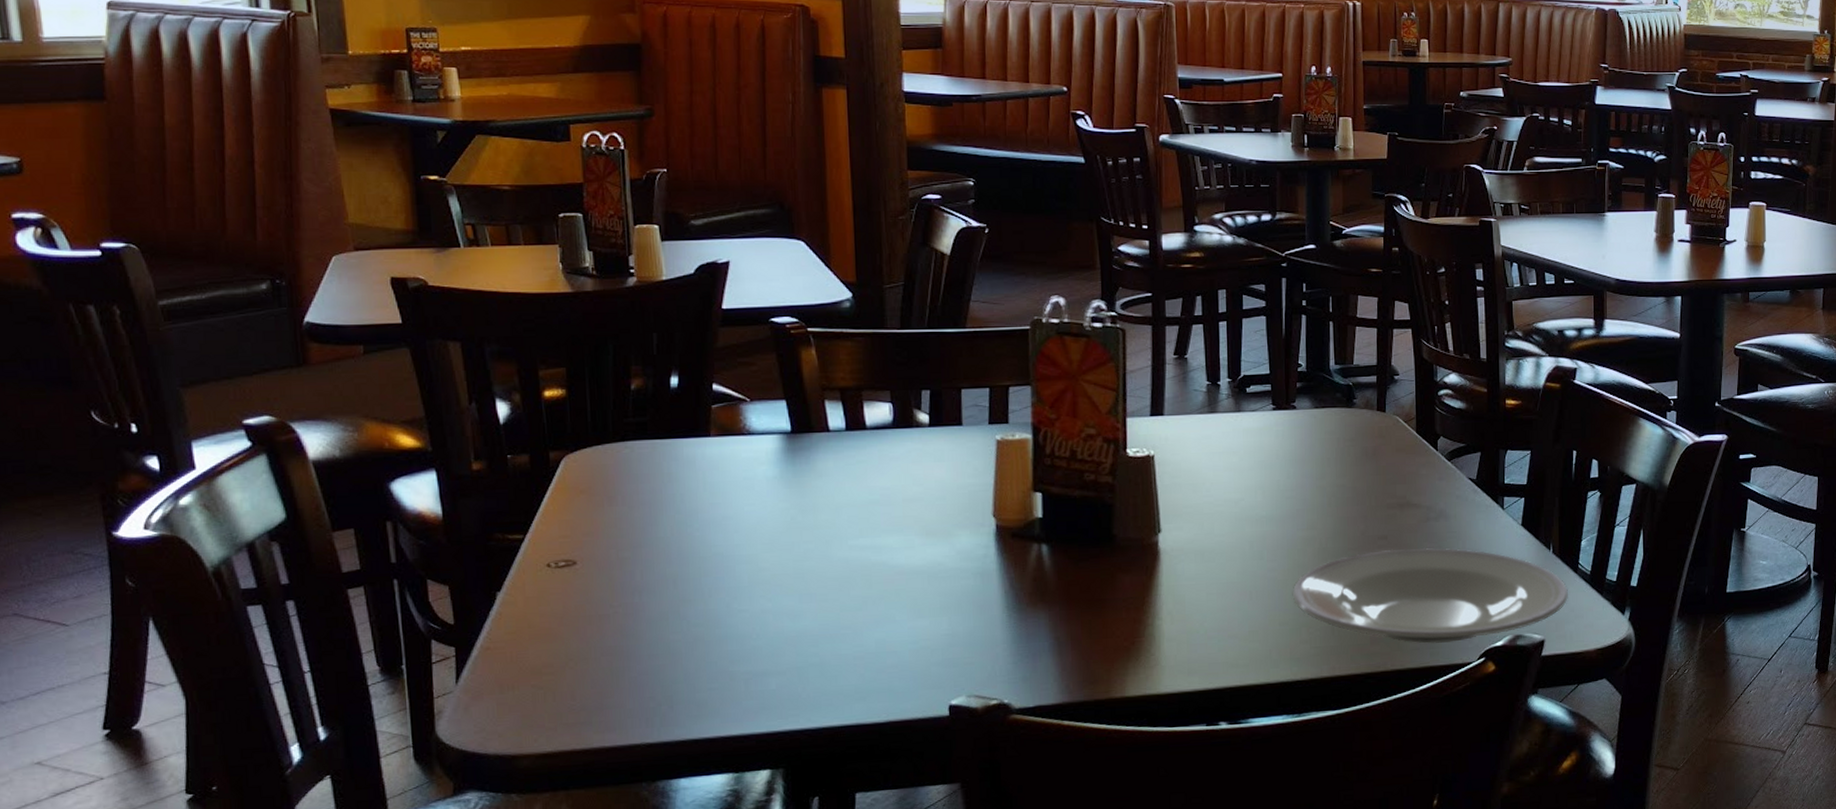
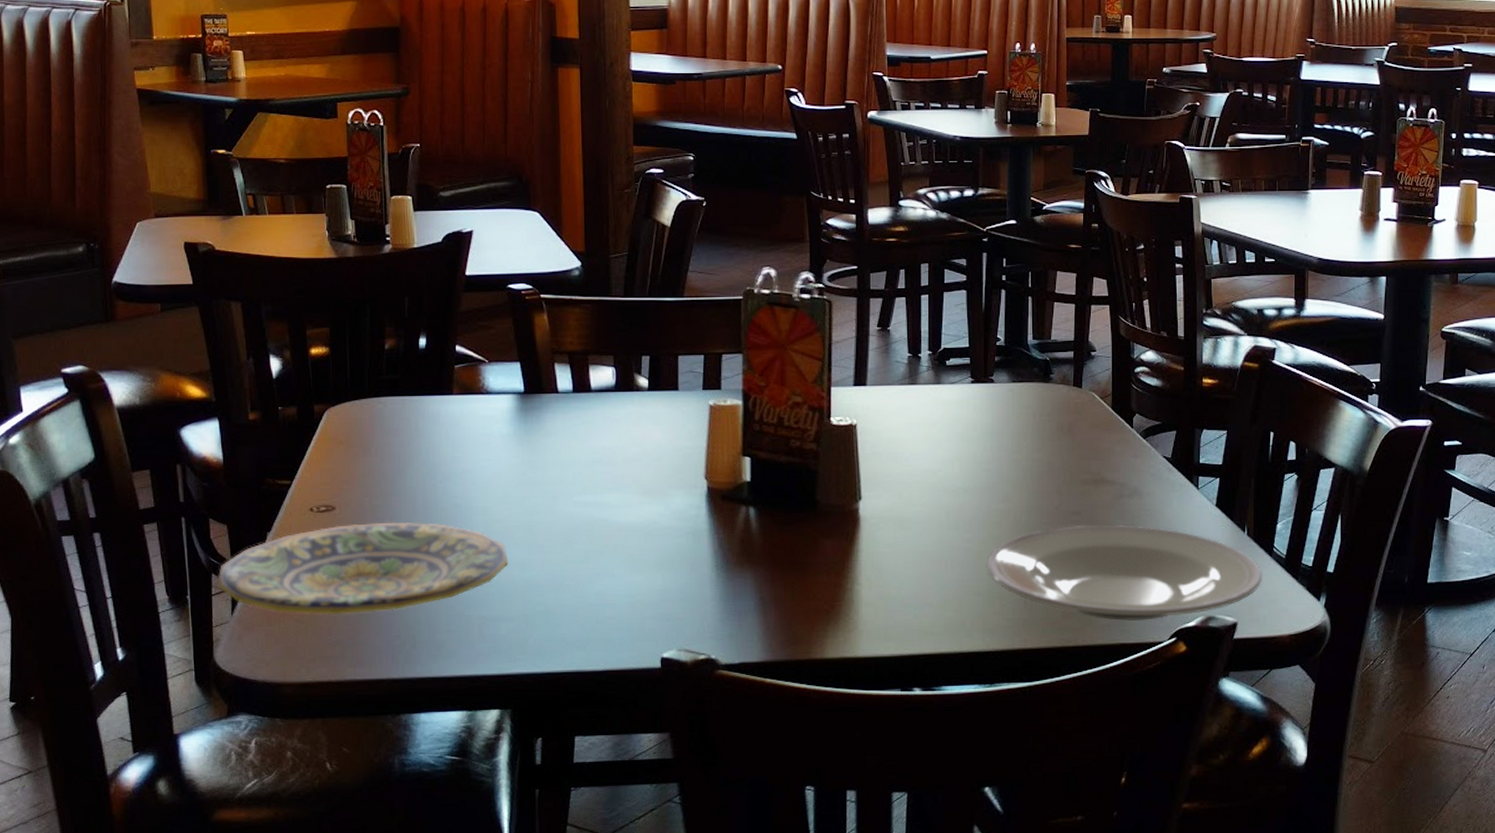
plate: none [437,574,778,679] -> present [216,522,509,614]

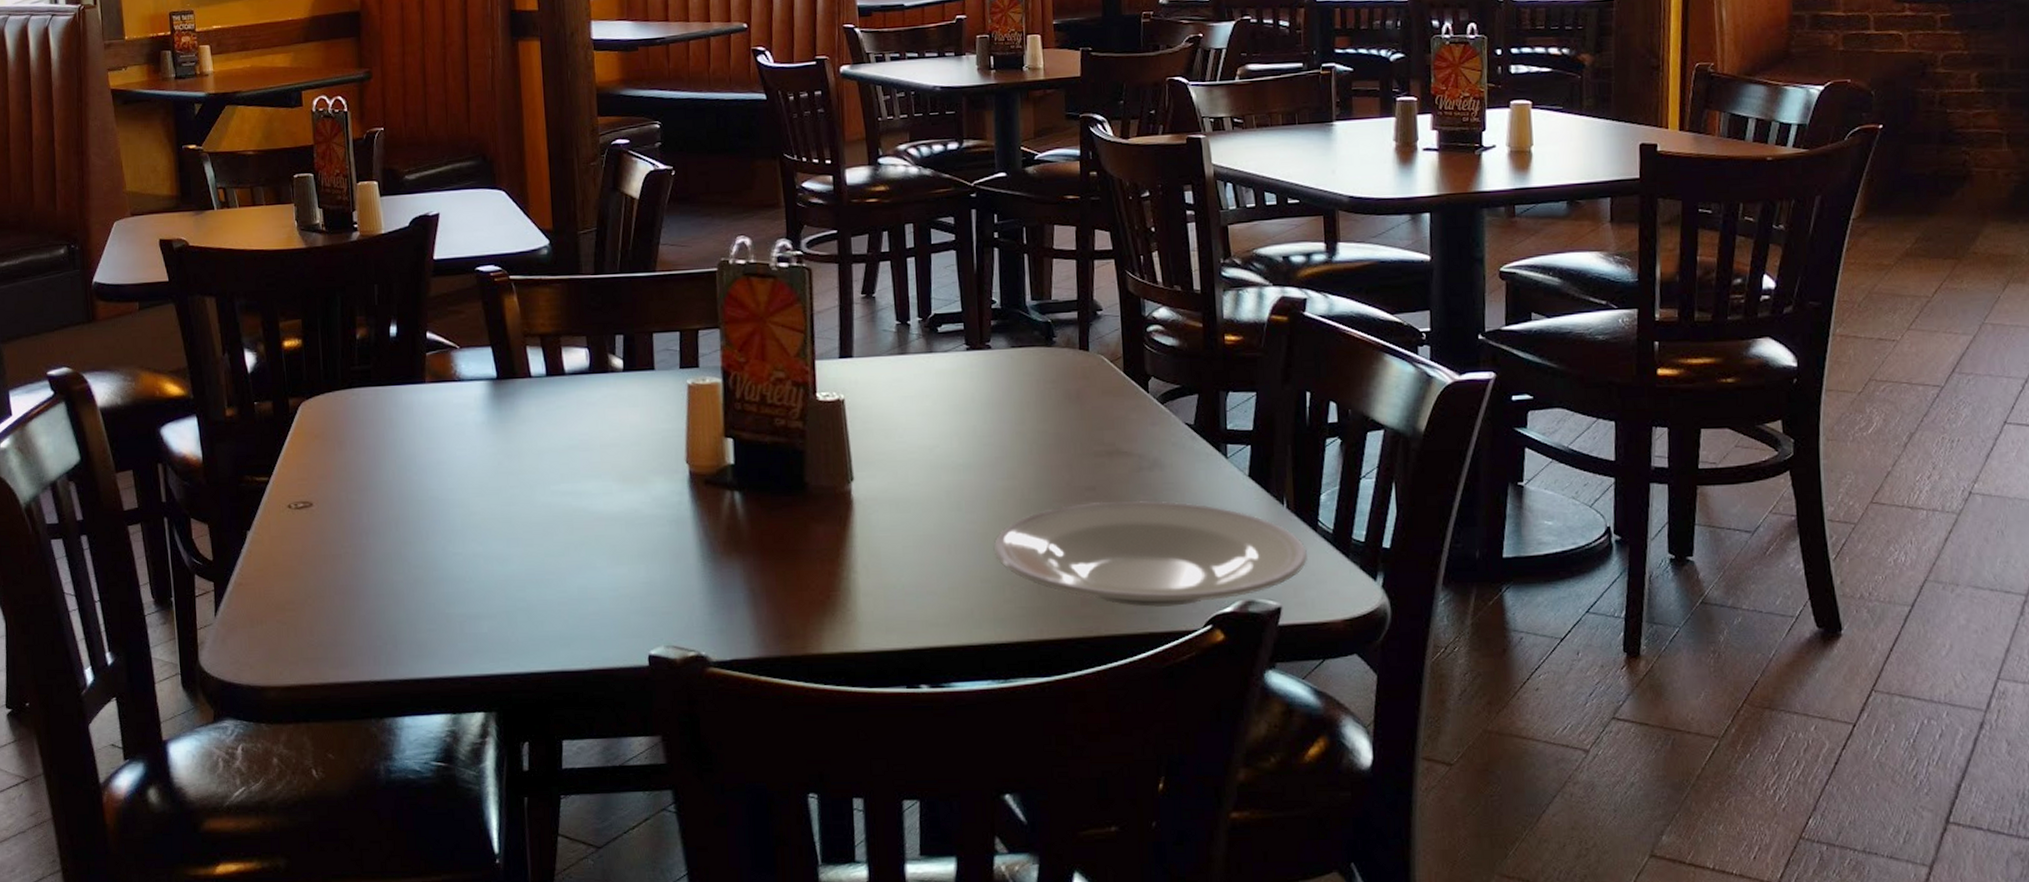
plate: present [216,522,509,614] -> none [199,517,488,615]

